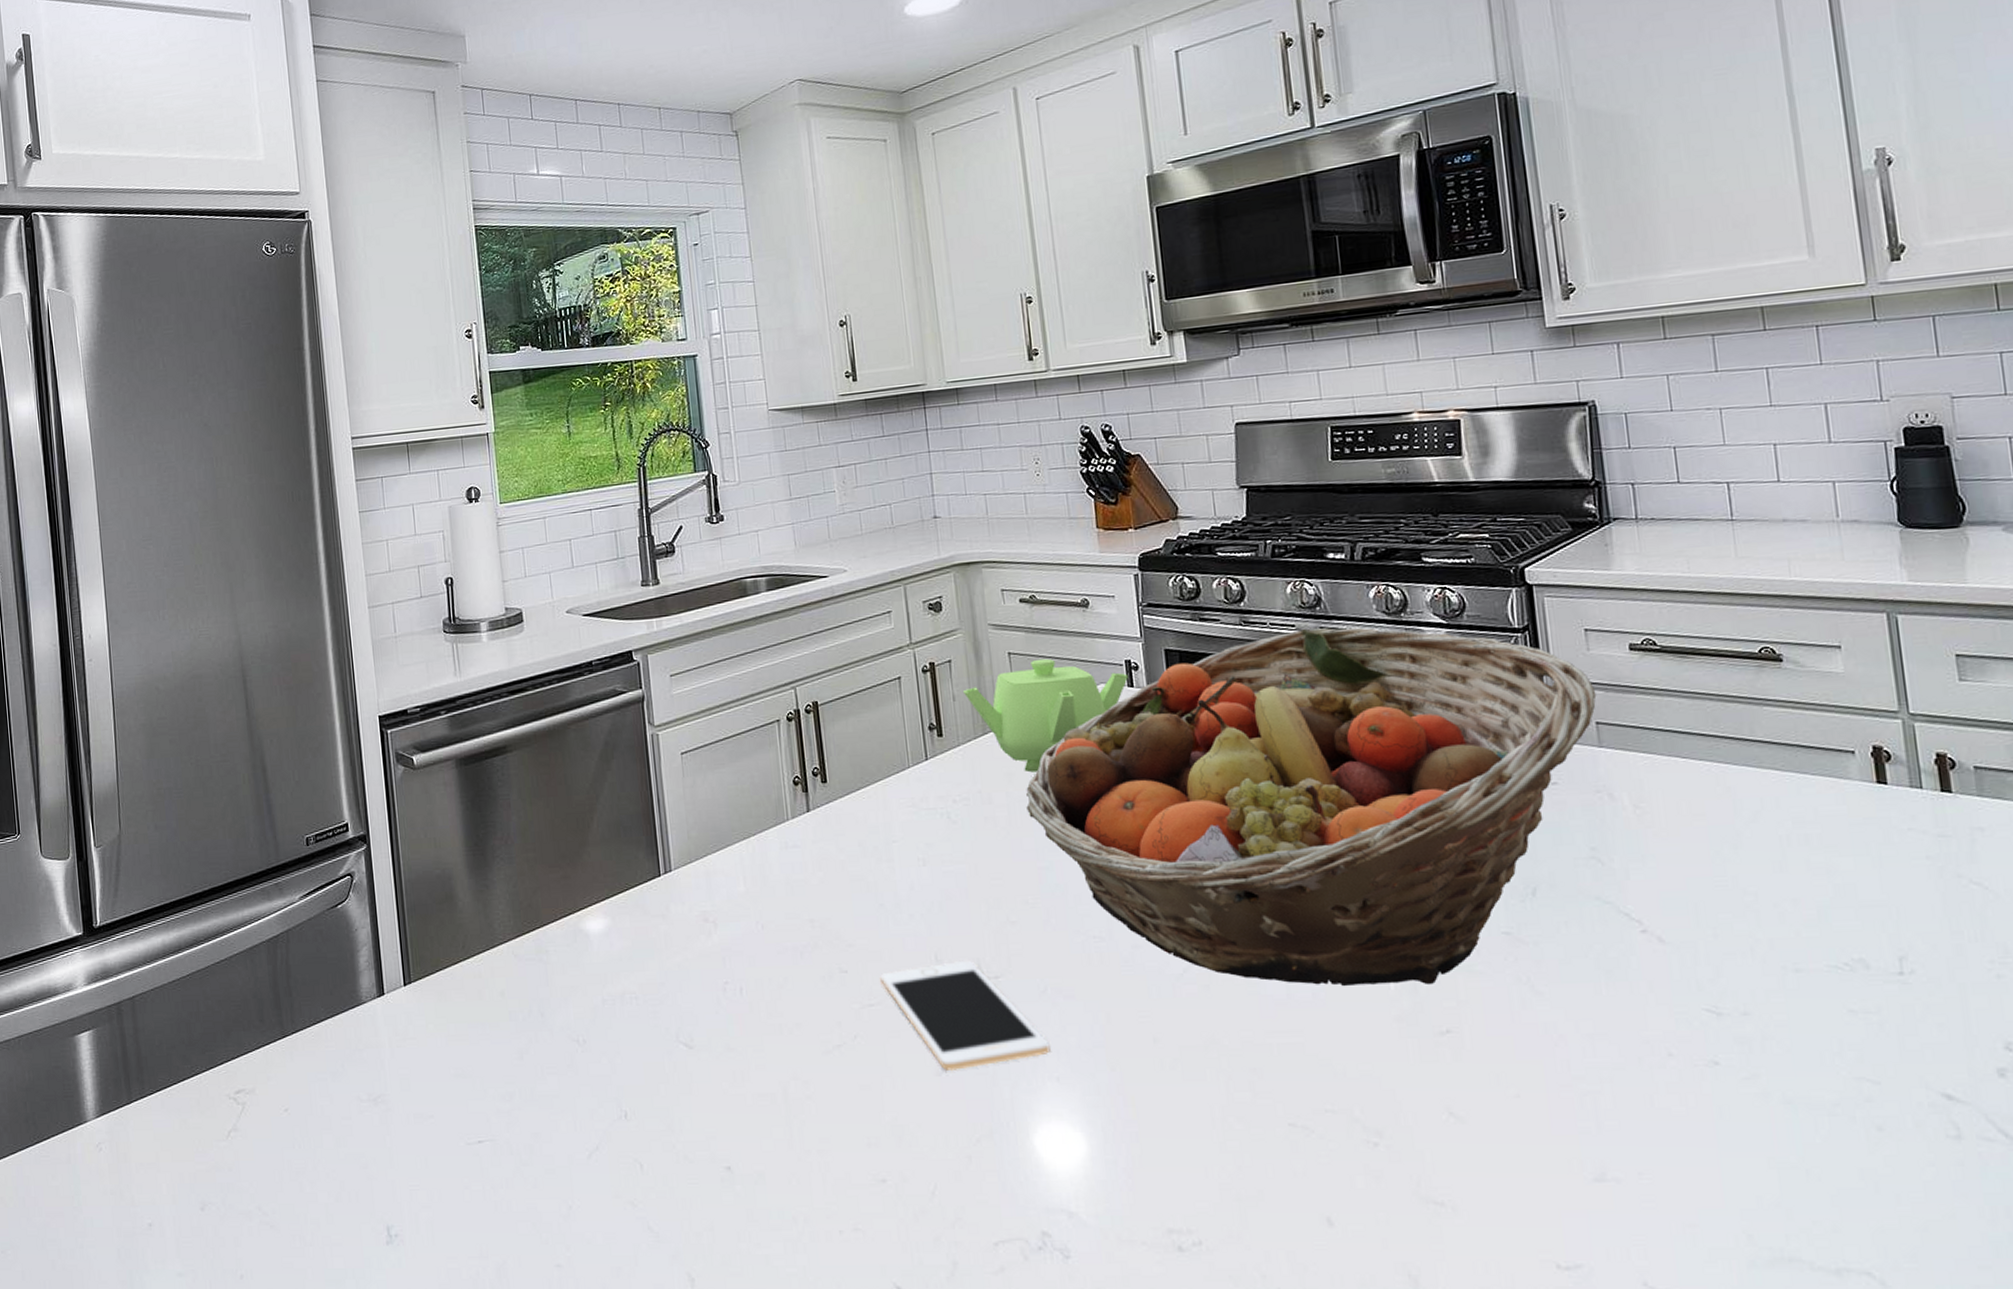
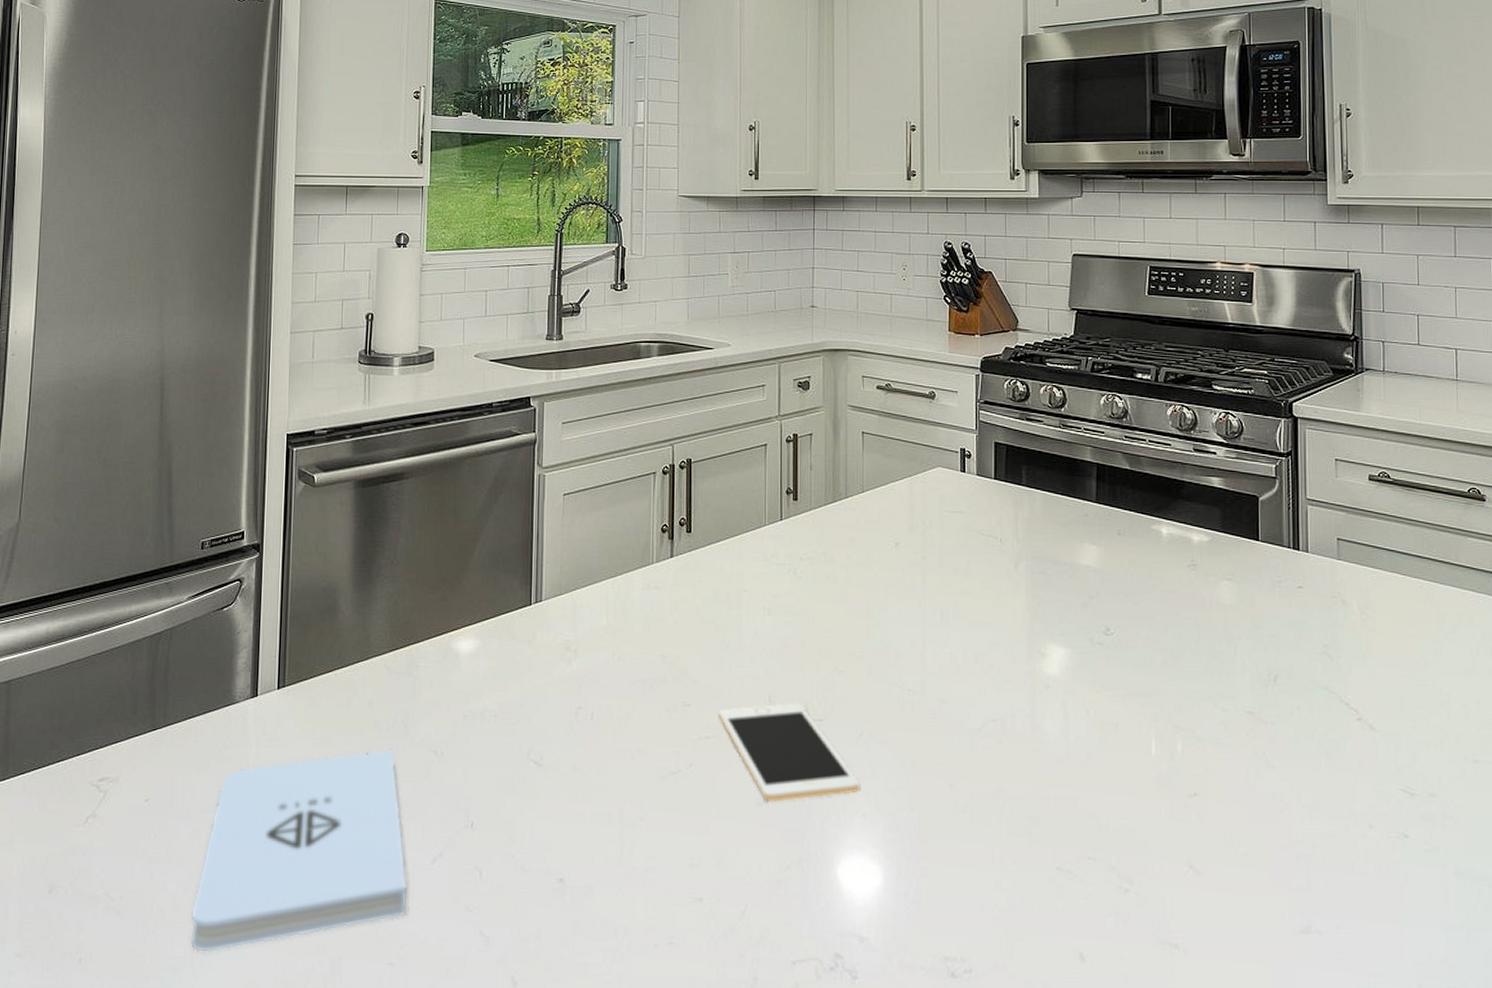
notepad: none [346,1040,567,1263] -> present [190,749,408,952]
teapot: present [964,658,1128,773] -> none [820,440,961,540]
fruit basket: present [1026,627,1597,986] -> none [863,435,1340,752]

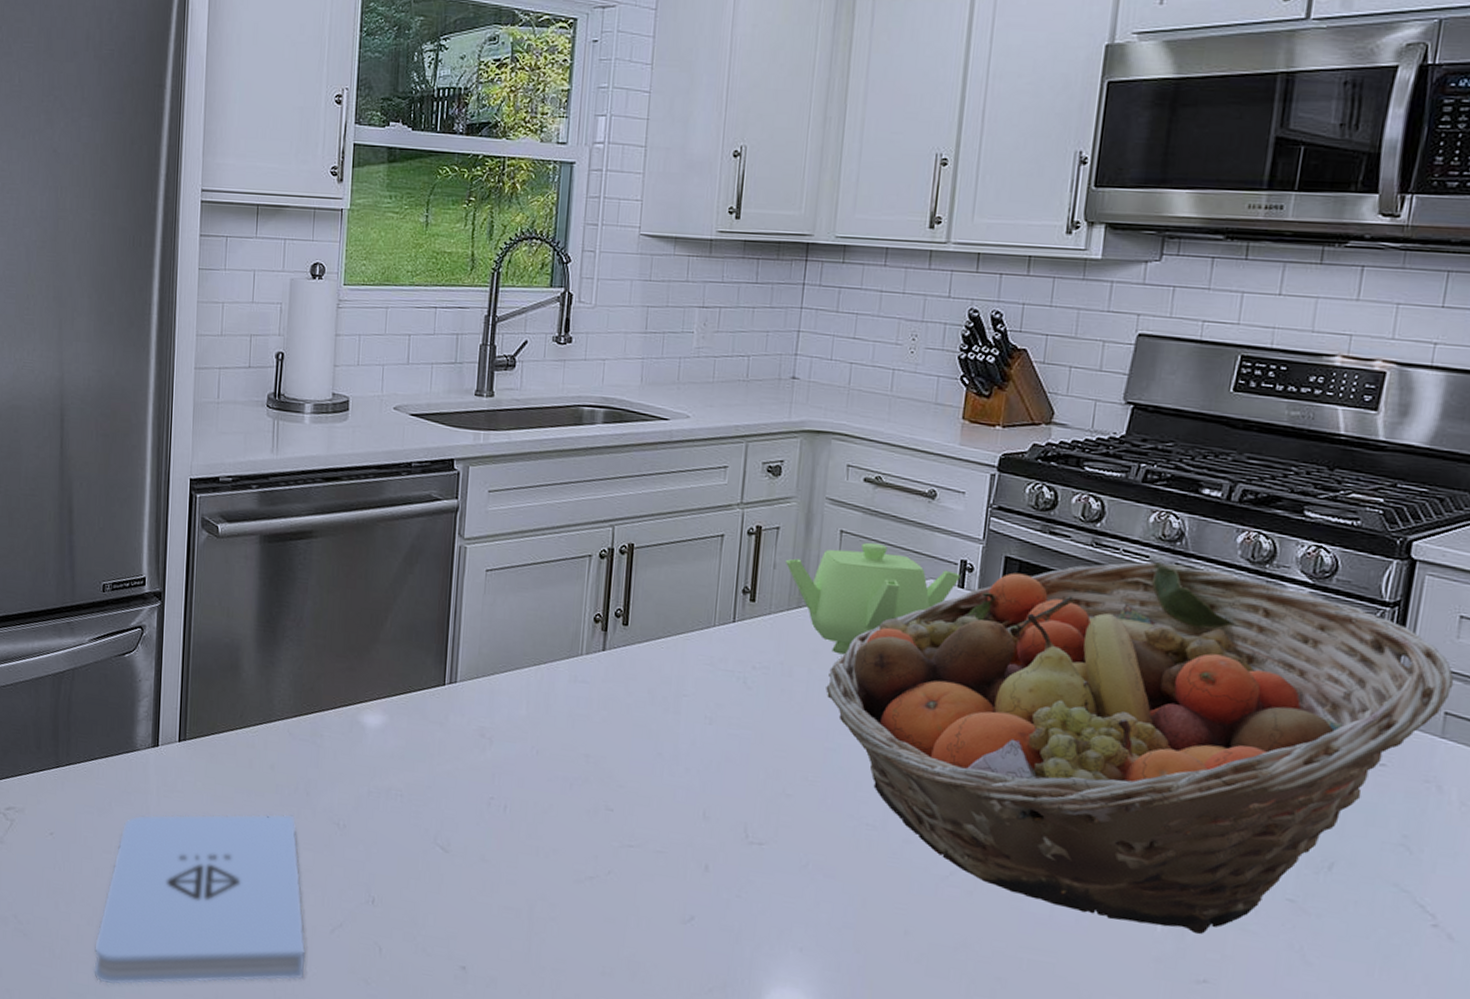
cell phone: present [718,702,860,803] -> none [644,818,800,926]
teapot: none [820,440,961,540] -> present [786,542,961,655]
fruit basket: none [863,435,1340,752] -> present [826,561,1454,934]

